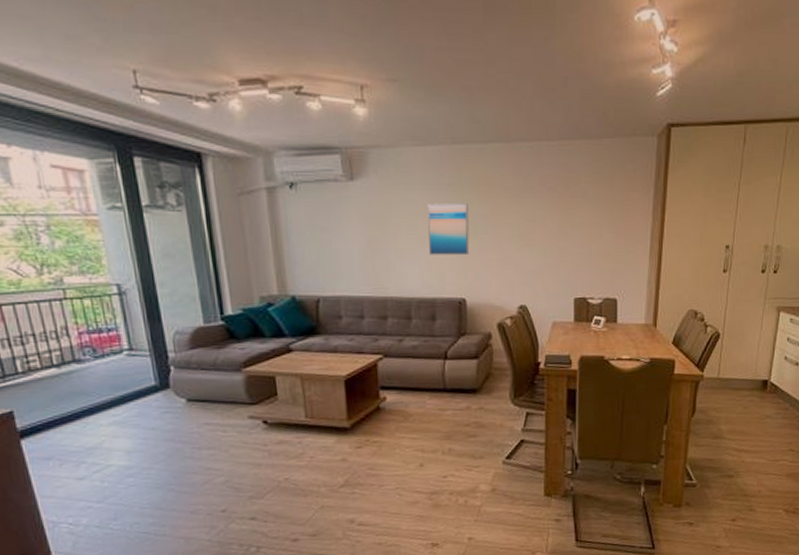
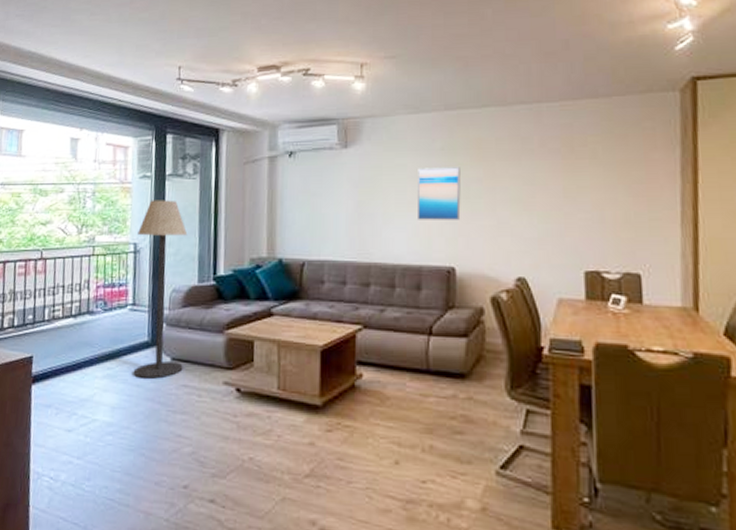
floor lamp: none [118,235,202,421] -> present [133,200,188,379]

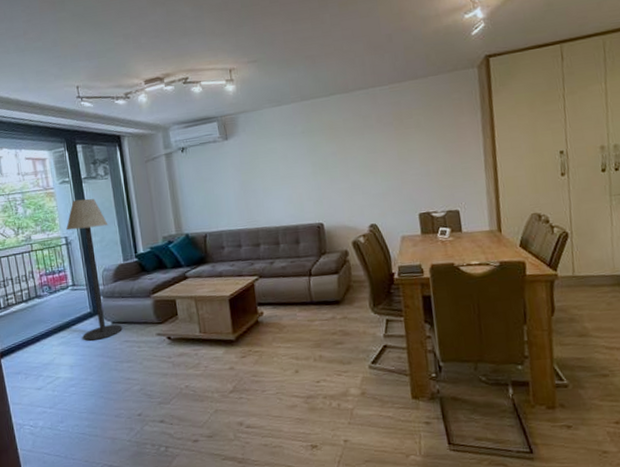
wall art: present [418,167,461,220] -> none [286,145,323,190]

